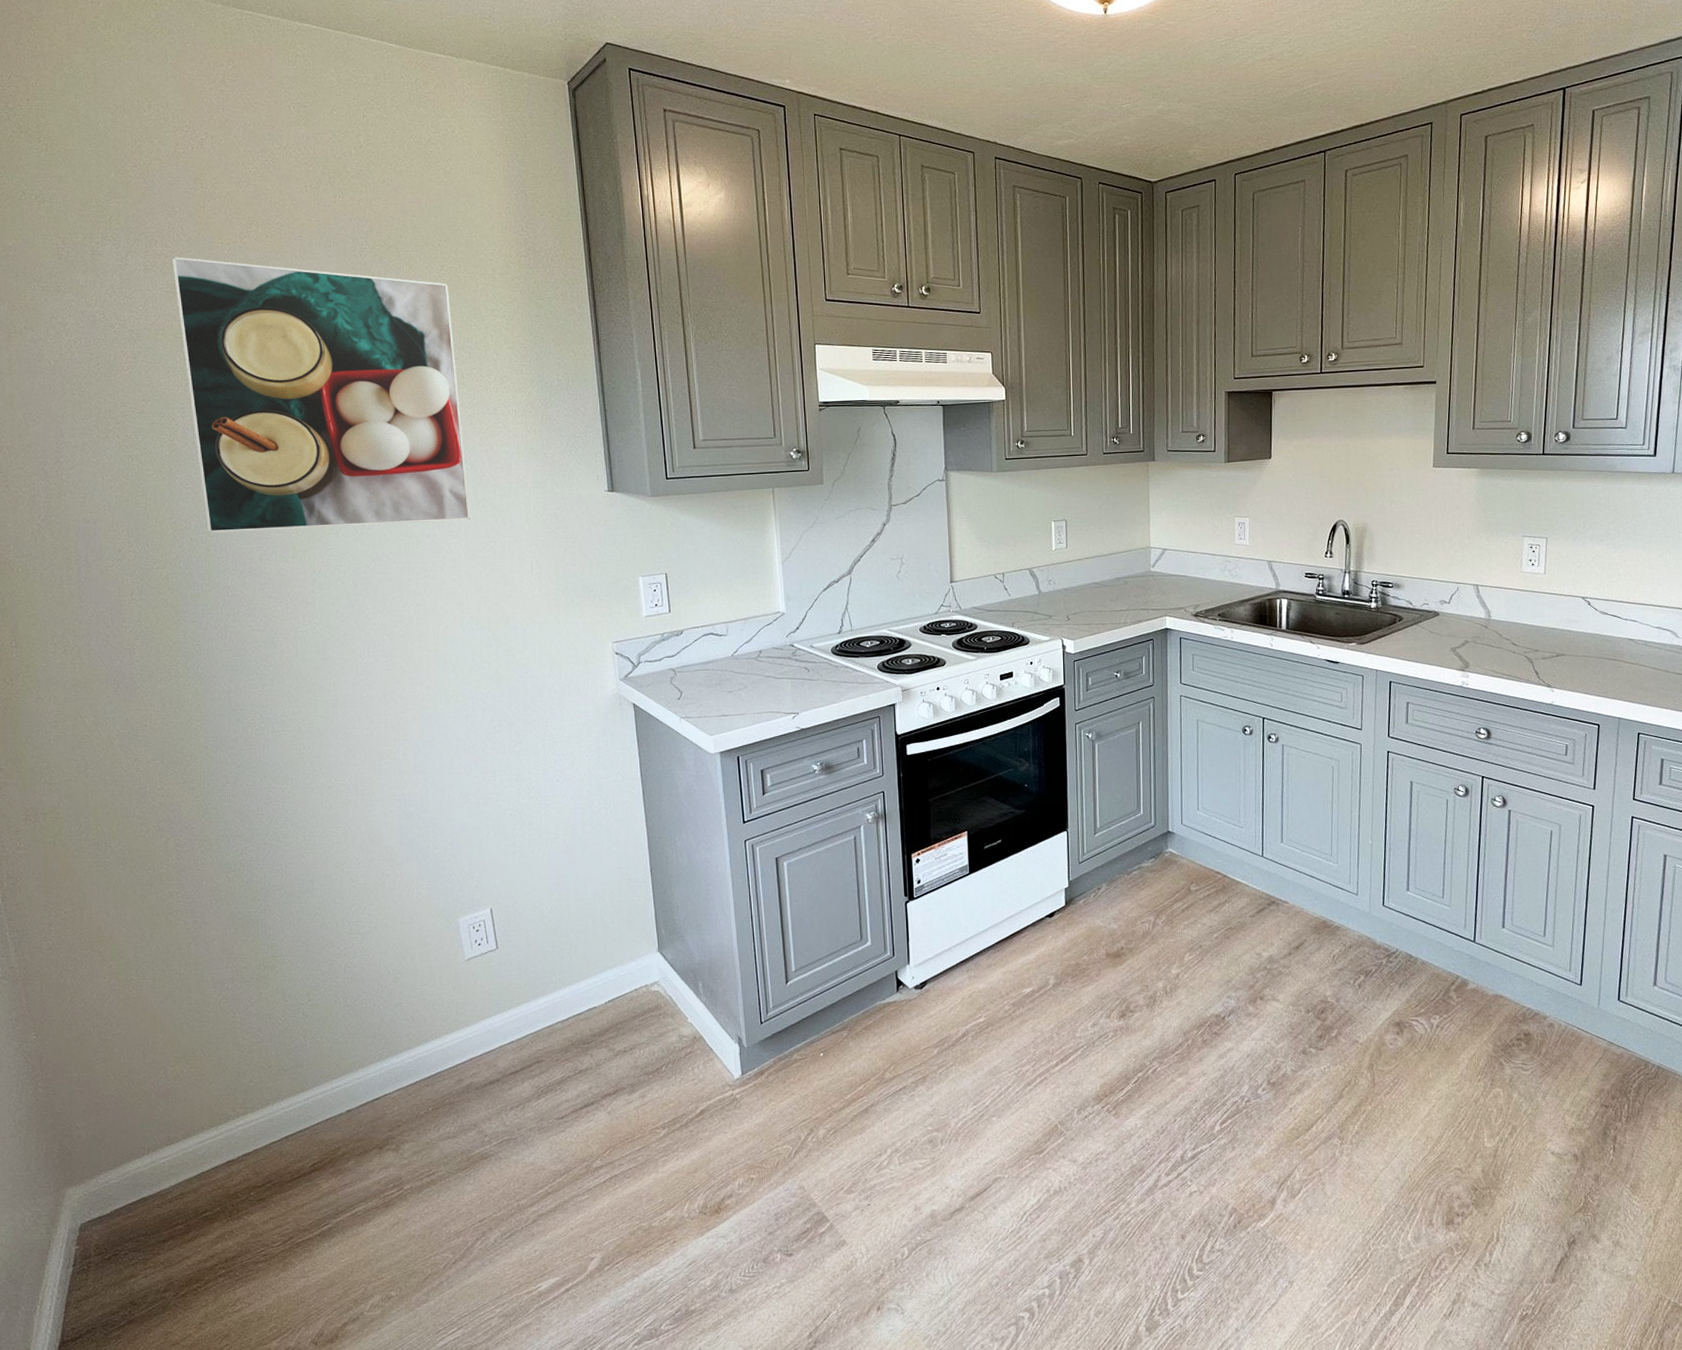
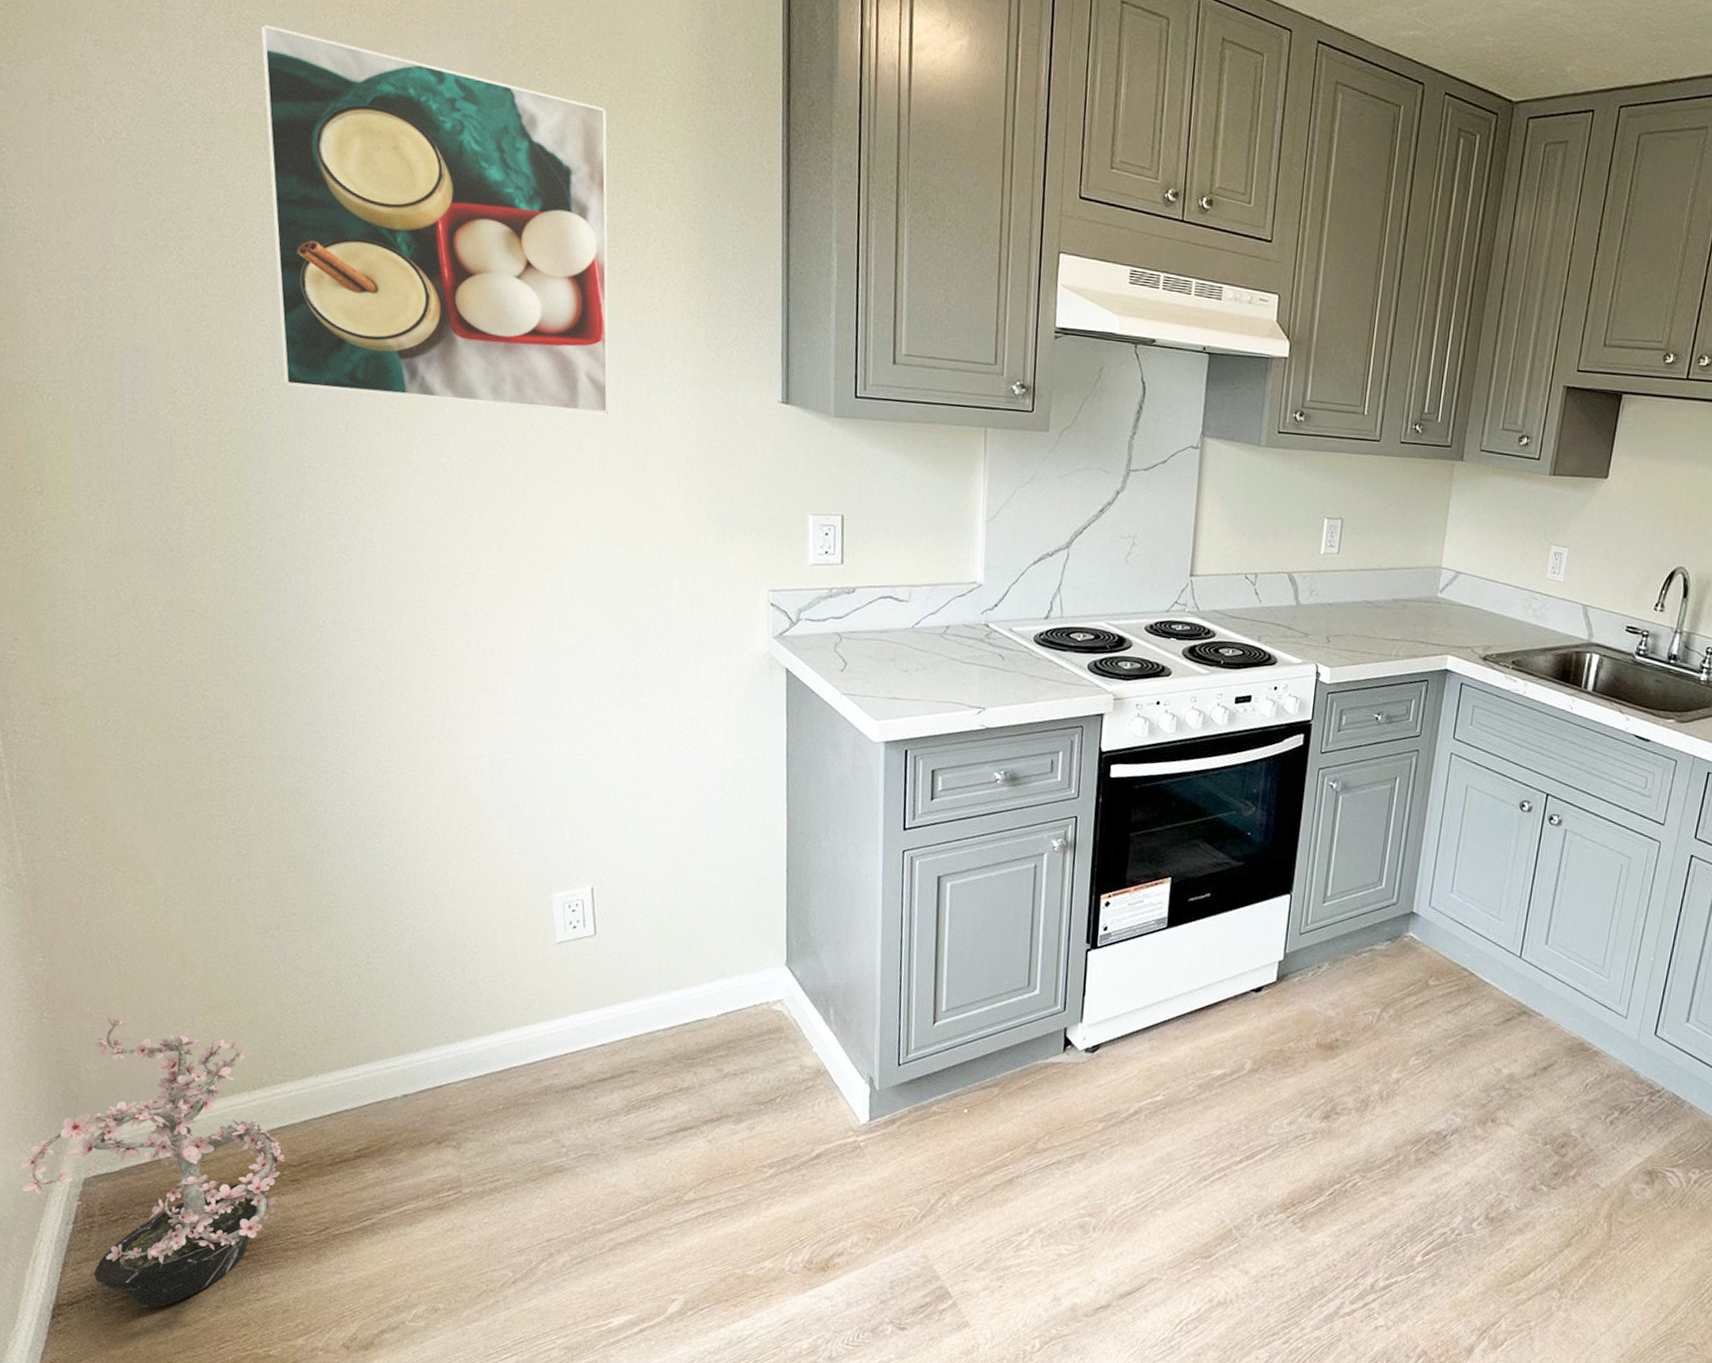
potted plant: none [25,1078,251,1334] -> present [20,1016,286,1309]

